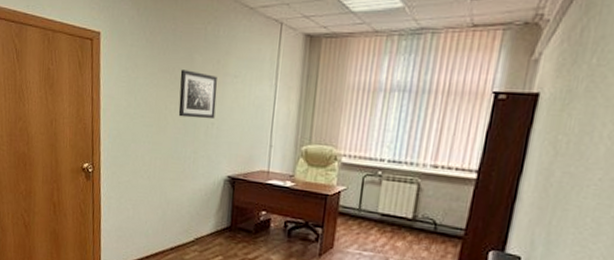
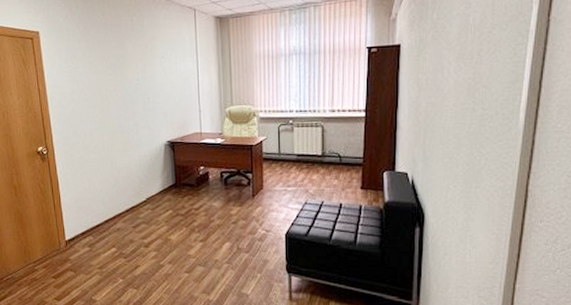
wall art: present [178,69,218,119] -> none [115,56,150,96]

